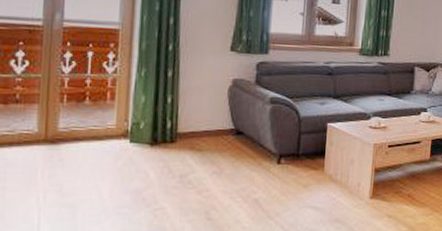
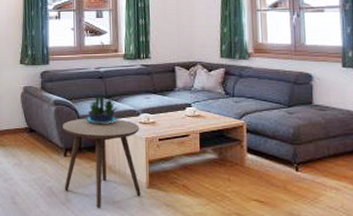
side table: none [273,120,369,222] -> present [62,118,141,208]
potted plant: none [307,94,349,128] -> present [85,95,120,124]

